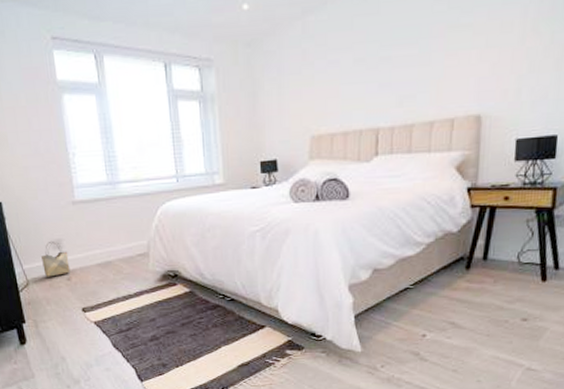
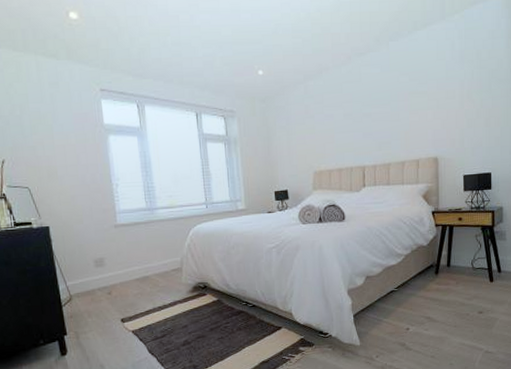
woven basket: present [41,242,70,277] -> none [85,260,111,292]

